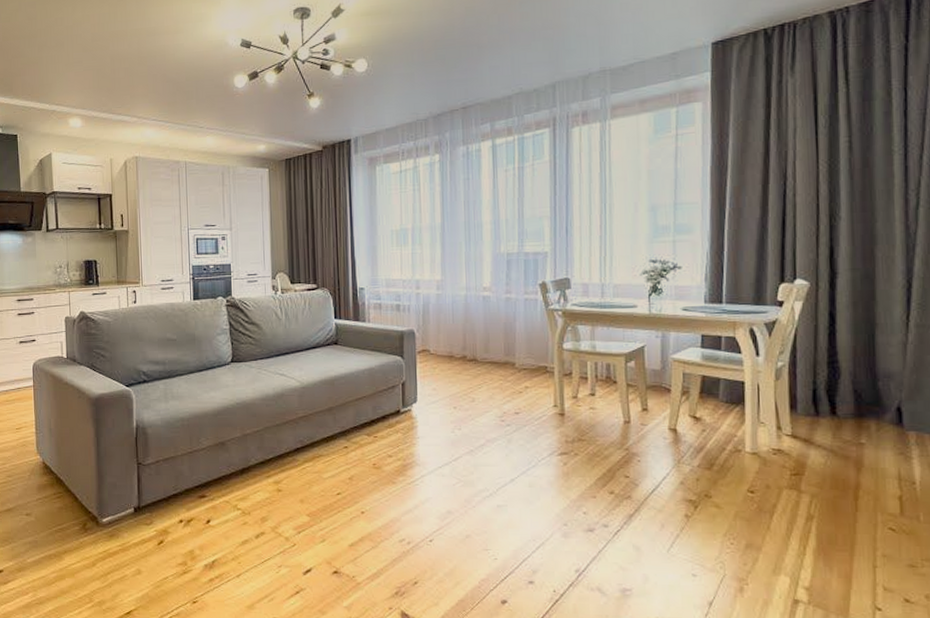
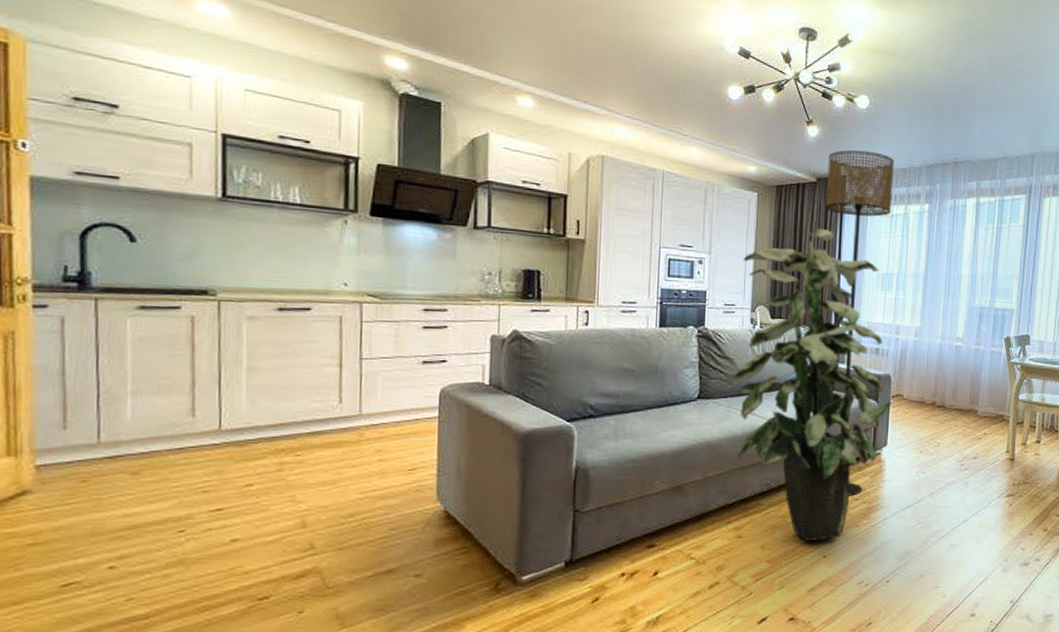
indoor plant: none [259,194,419,498] -> present [731,228,892,542]
floor lamp: none [332,111,400,453] -> present [826,149,894,496]

